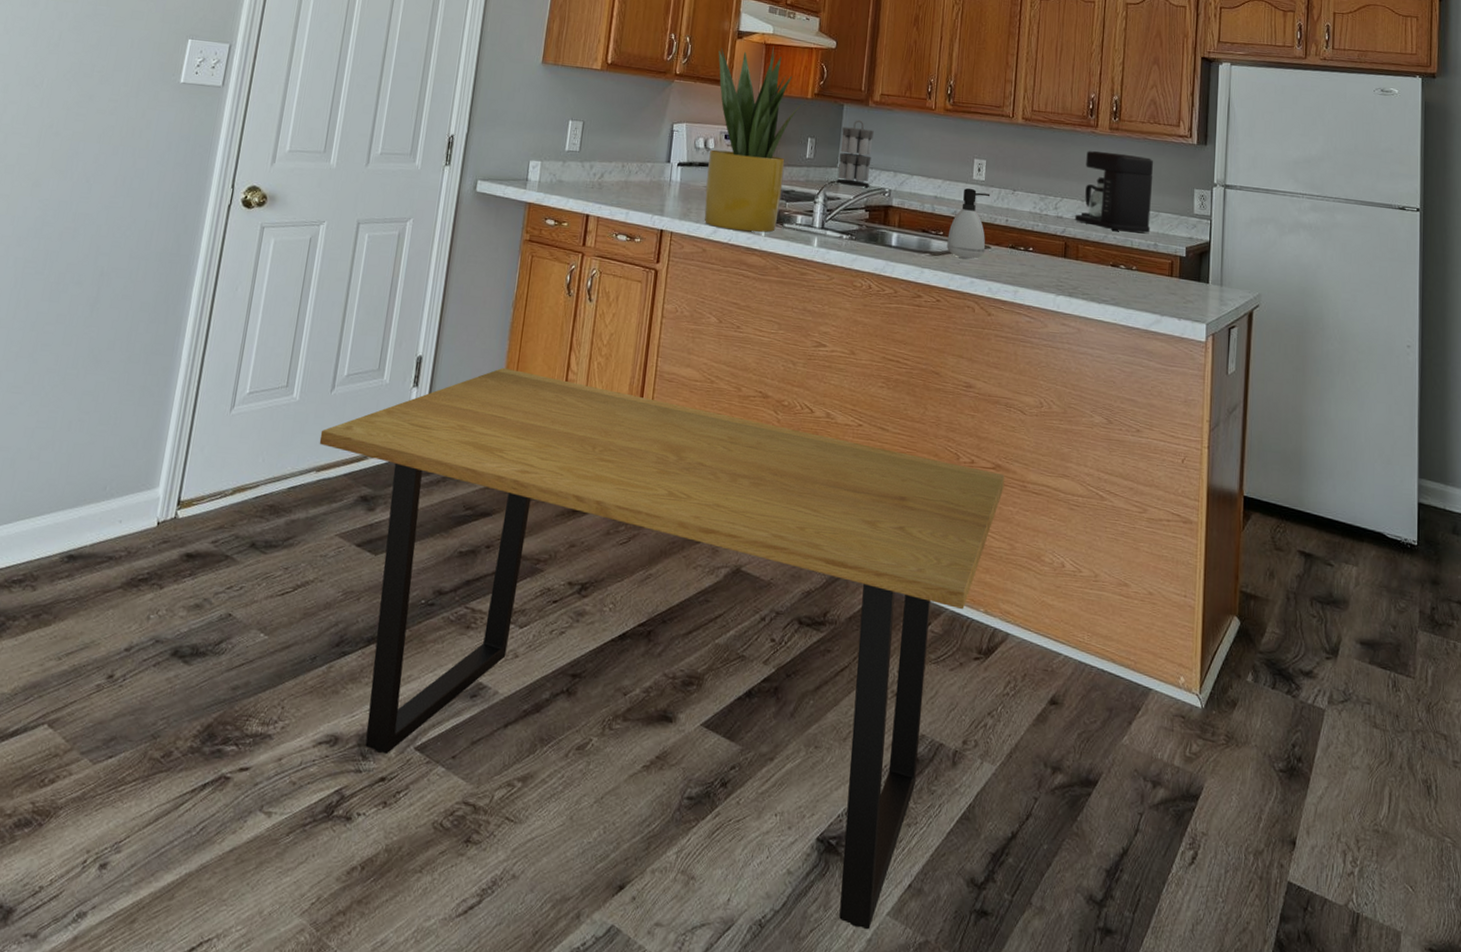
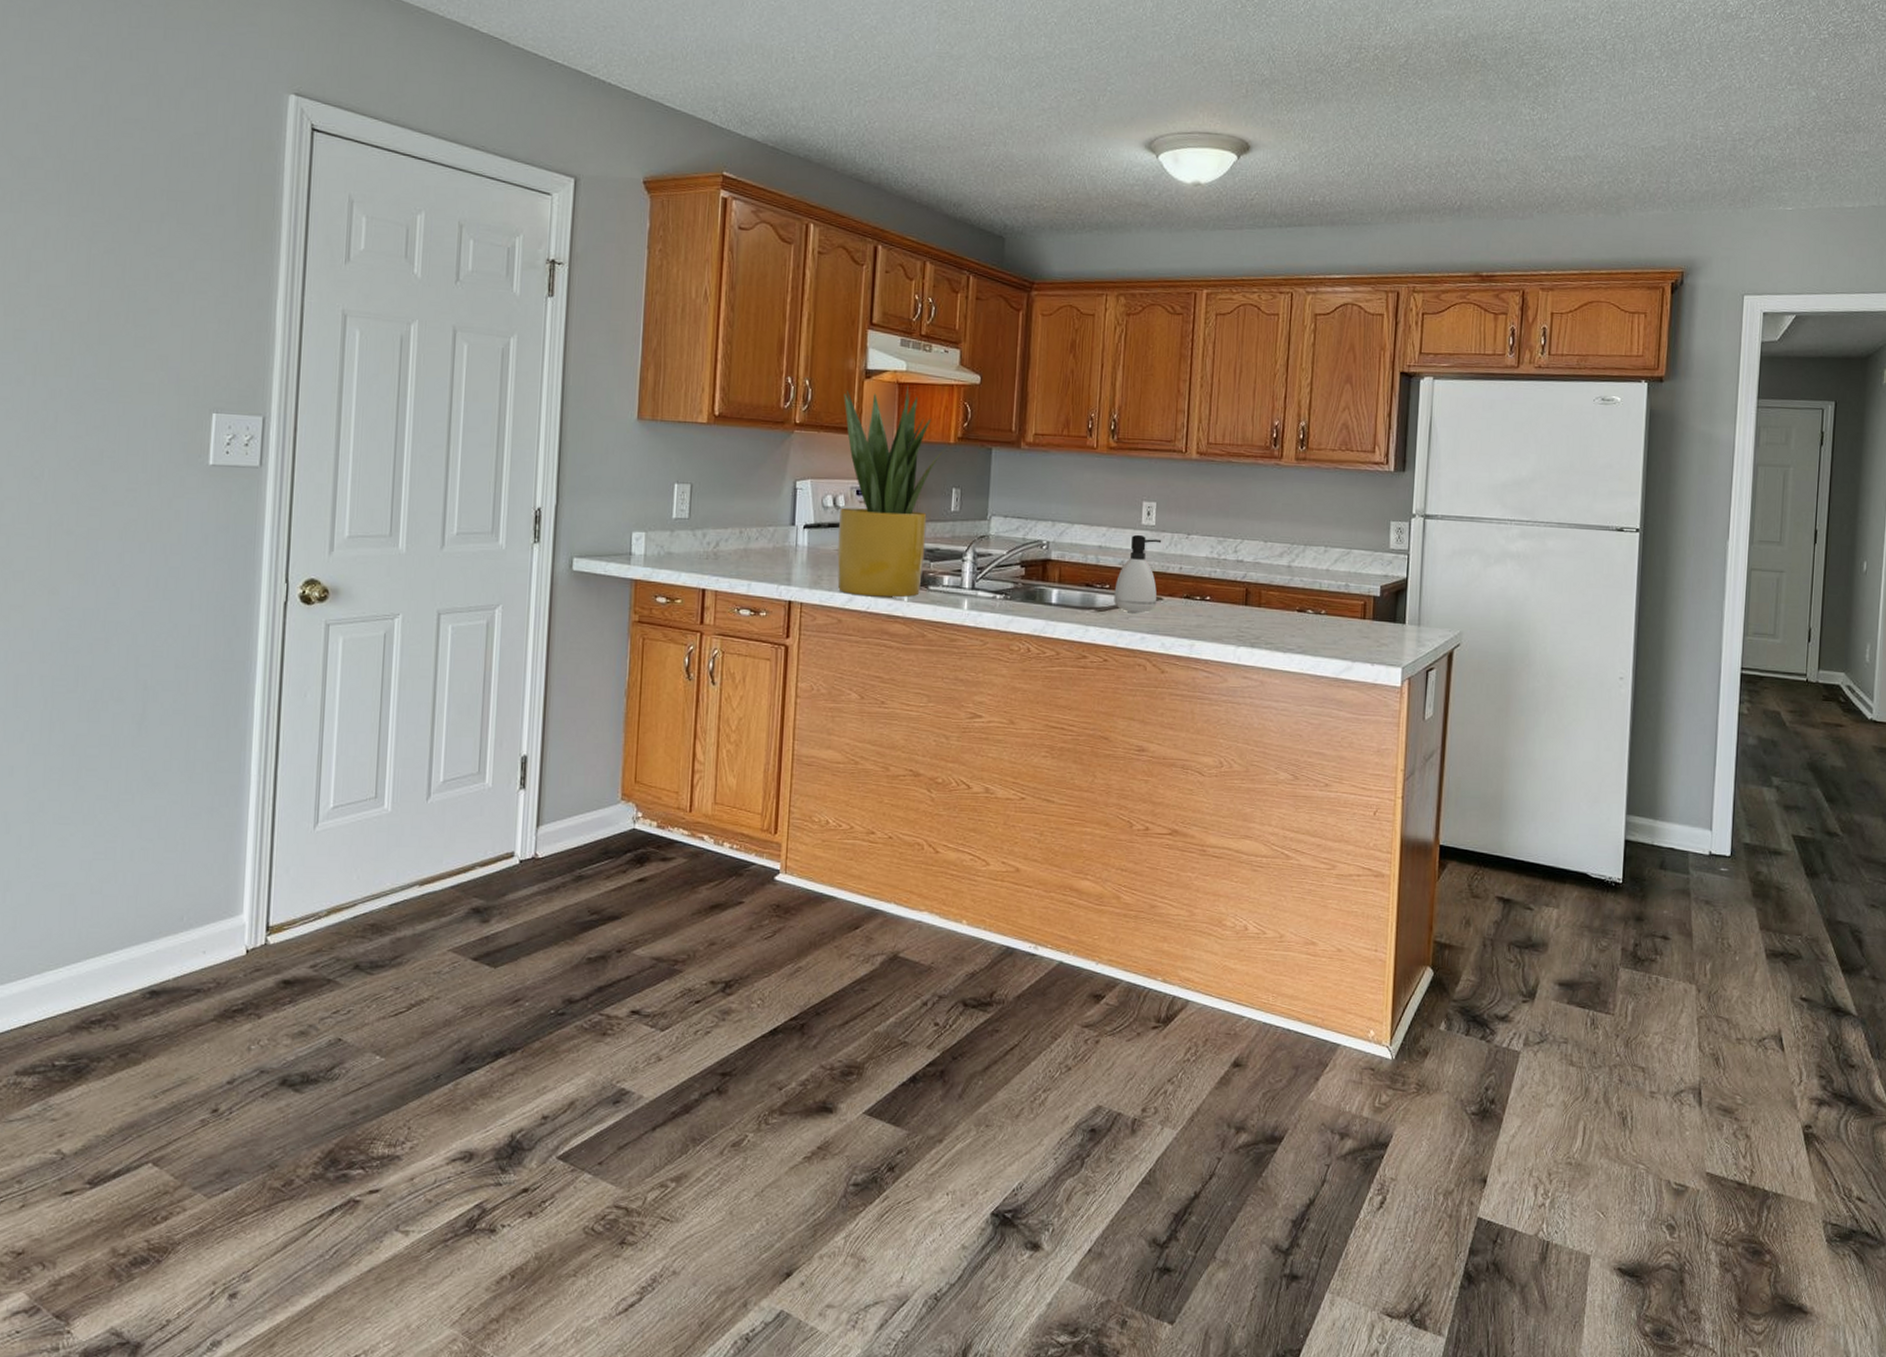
dining table: present [319,367,1006,930] -> none [419,762,1183,1295]
spice rack: present [836,120,874,188] -> none [987,465,1028,541]
coffee maker: present [1074,151,1154,234] -> none [1256,485,1346,574]

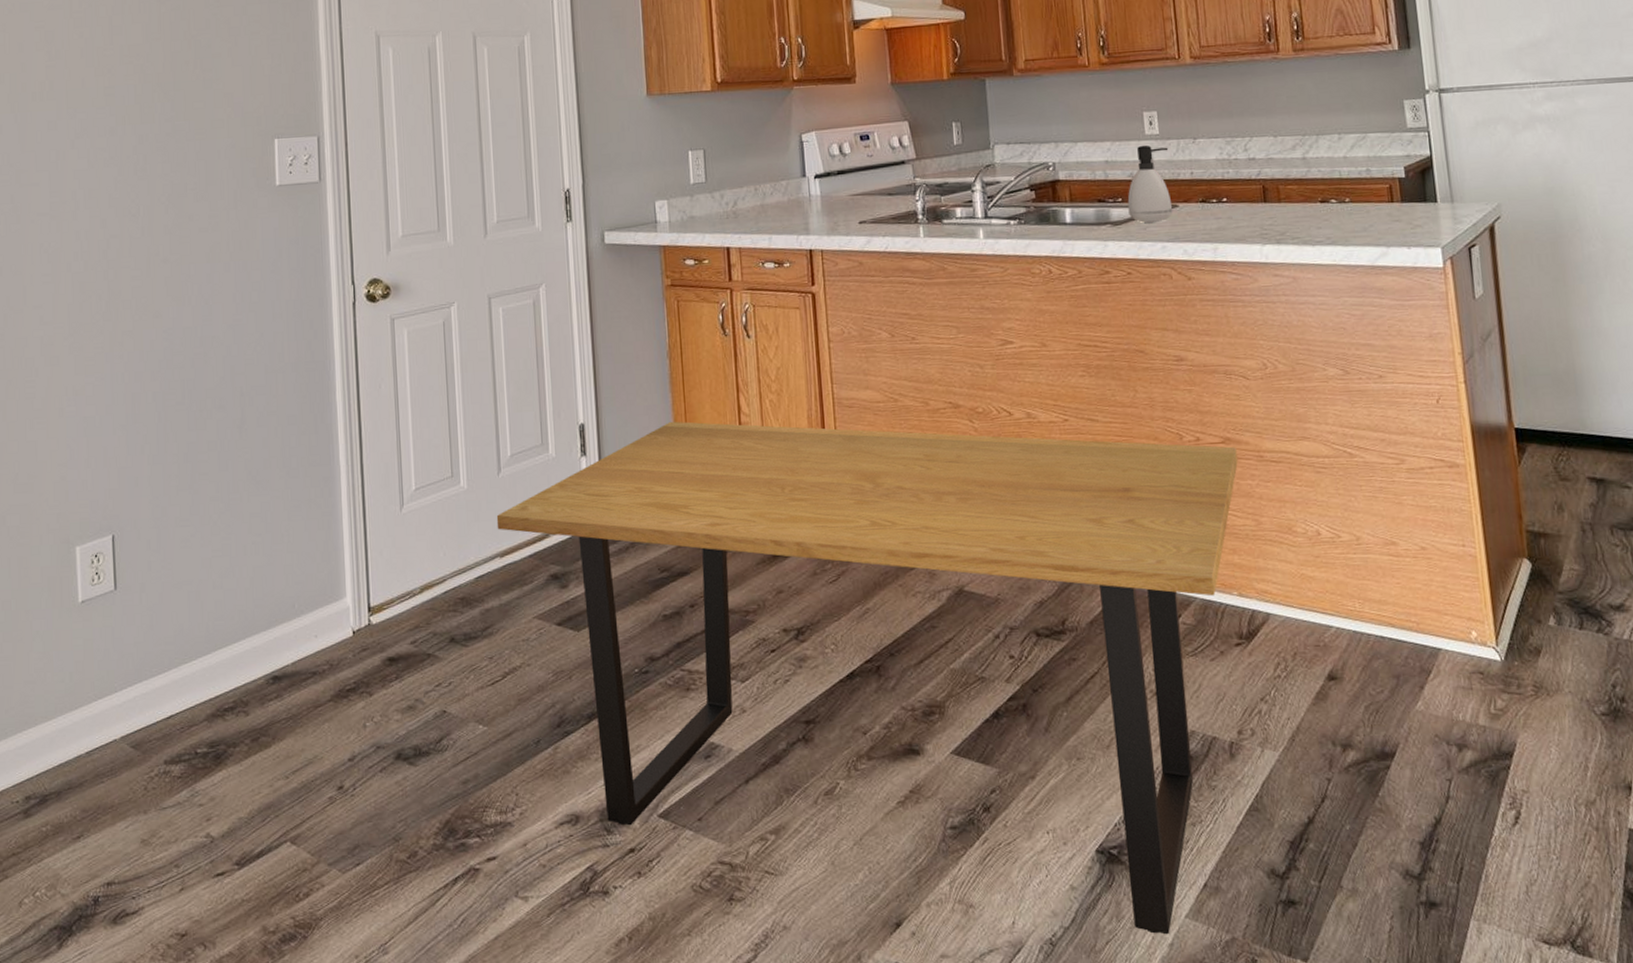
dining table: none [419,762,1183,1295] -> present [496,421,1239,935]
planter: present [837,385,946,598] -> none [836,30,940,237]

